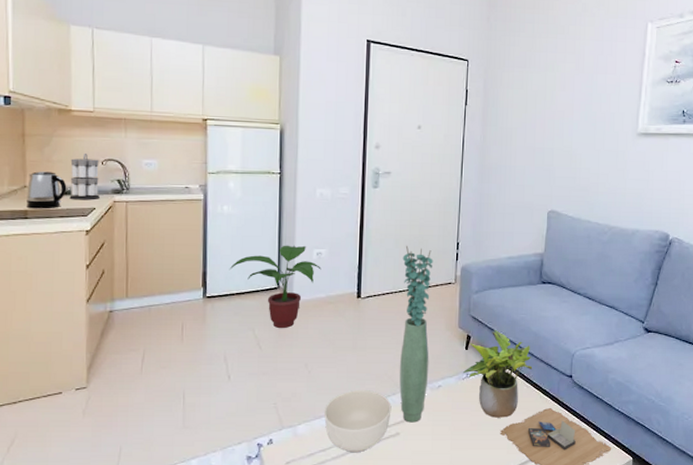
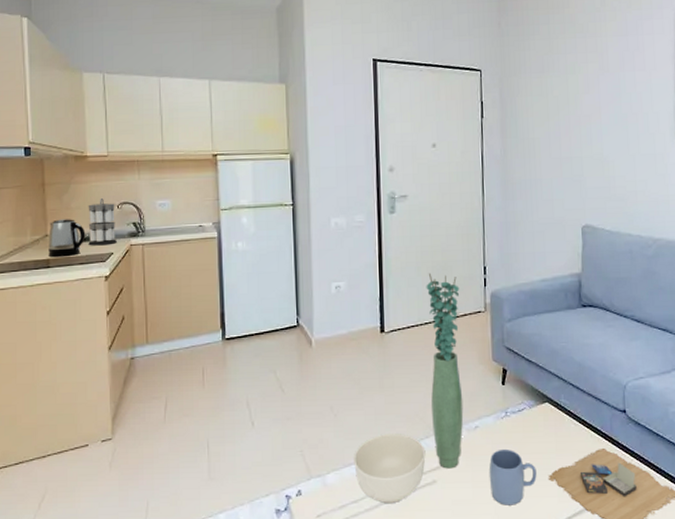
potted plant: present [229,245,321,328] -> none [246,279,341,369]
mug: none [447,406,490,456] -> present [488,448,537,506]
potted plant: present [463,330,533,418] -> none [502,362,580,461]

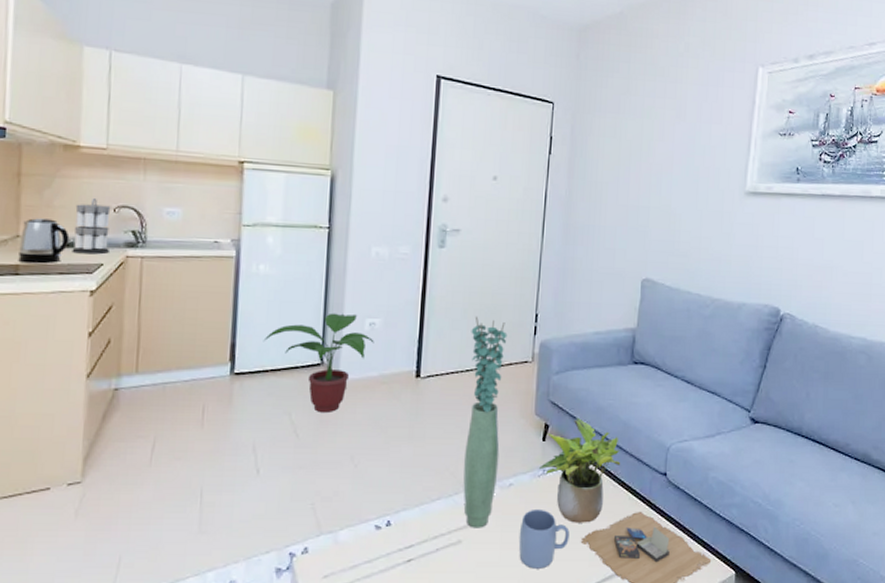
potted plant: none [246,279,341,369] -> present [263,313,374,412]
bowl: present [354,434,426,504] -> none [371,488,453,565]
potted plant: none [502,362,580,461] -> present [539,418,621,523]

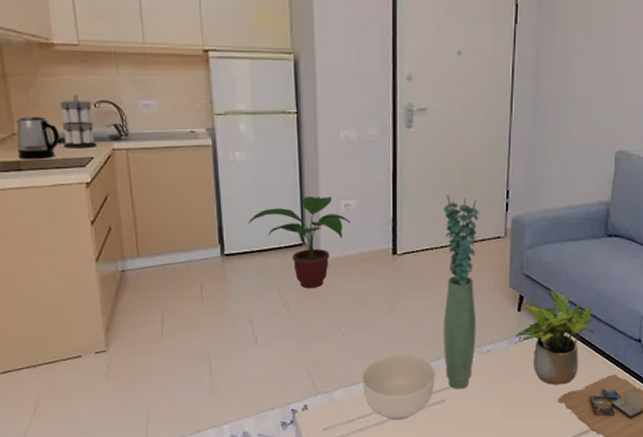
bowl: none [371,488,453,565] -> present [362,355,436,420]
mug: present [518,508,570,569] -> none [498,372,546,424]

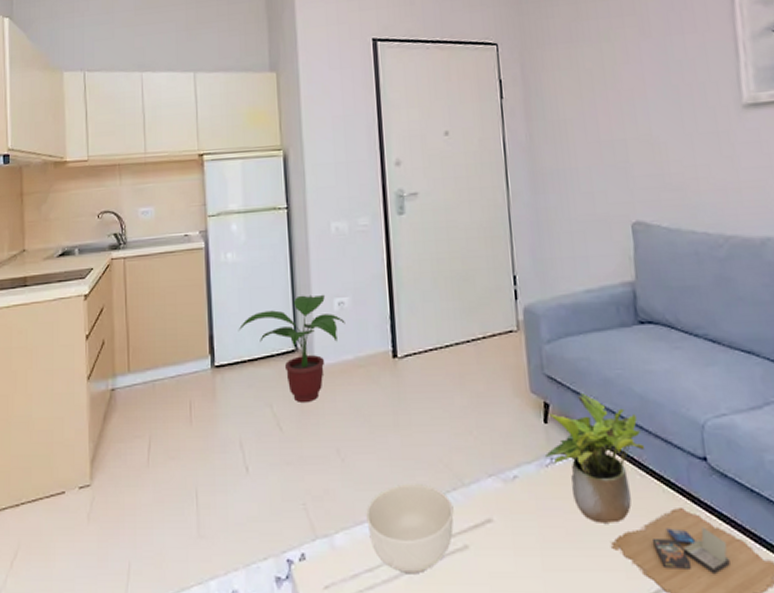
kettle: present [16,116,60,160] -> none [26,231,64,275]
spice rack: present [59,95,97,149] -> none [67,208,97,261]
vase: present [442,194,479,389] -> none [444,284,499,531]

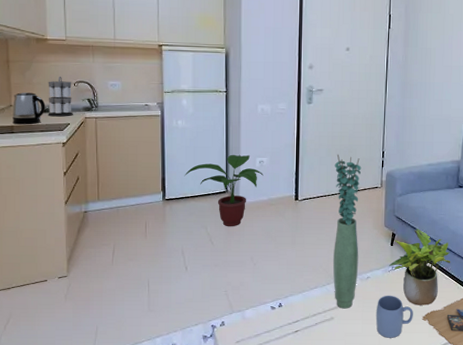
kettle: none [26,231,64,275] -> present [13,92,46,125]
spice rack: none [67,208,97,261] -> present [48,77,73,117]
bowl: present [366,484,454,574] -> none [268,280,327,334]
vase: none [444,284,499,531] -> present [332,154,362,309]
mug: none [533,505,596,581] -> present [375,295,413,338]

